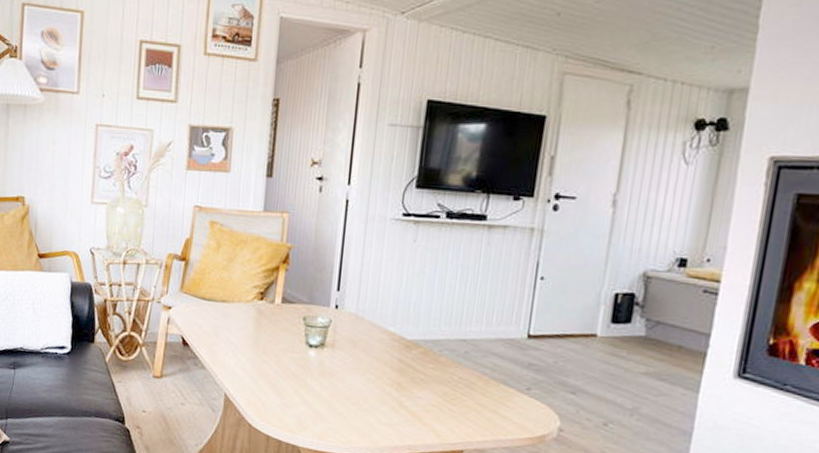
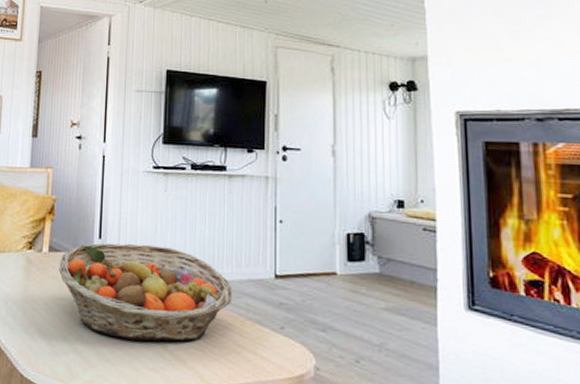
fruit basket: none [292,295,480,398] -> present [59,243,233,341]

